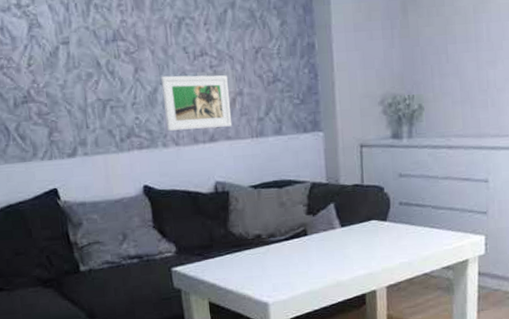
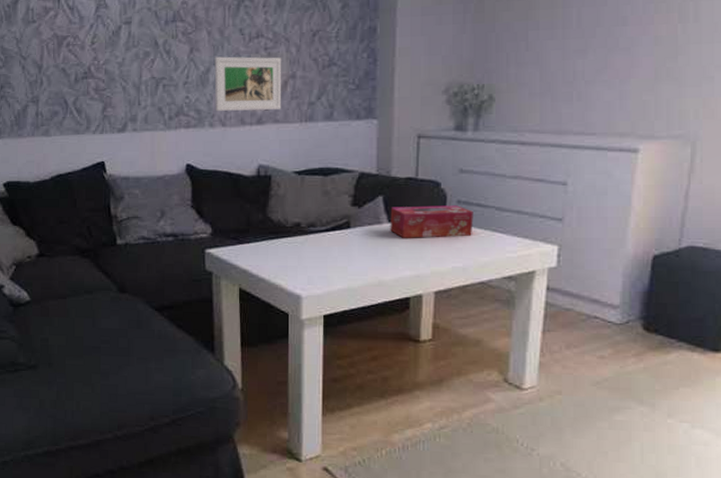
tissue box: none [342,207,414,241] -> present [390,205,473,238]

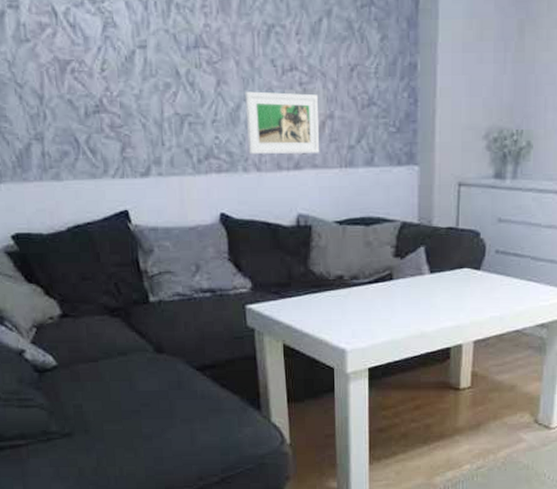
tissue box: present [390,205,473,238] -> none [432,255,510,289]

